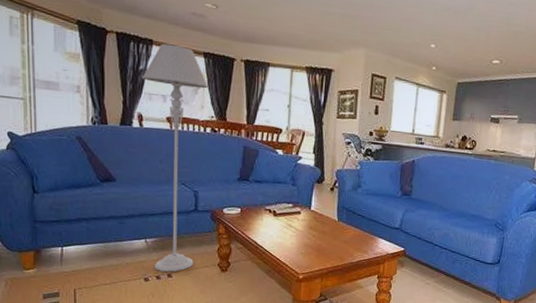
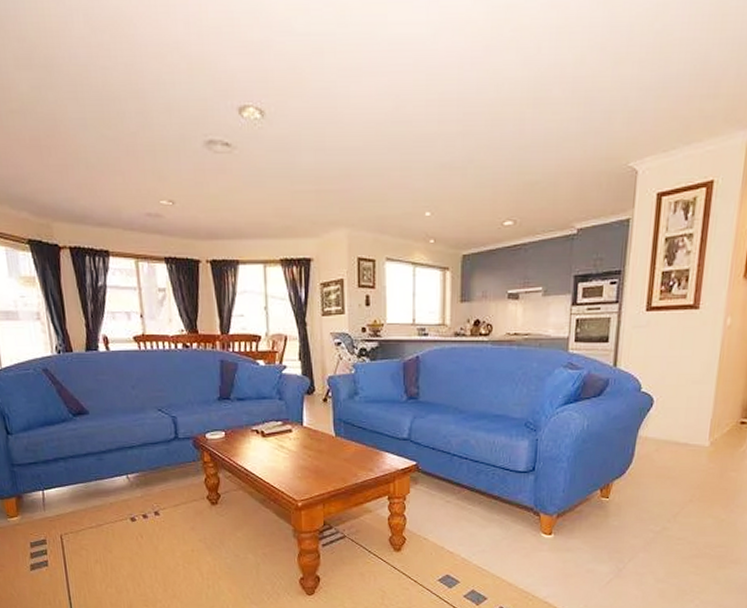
floor lamp: present [141,43,209,272] -> none [102,253,181,509]

